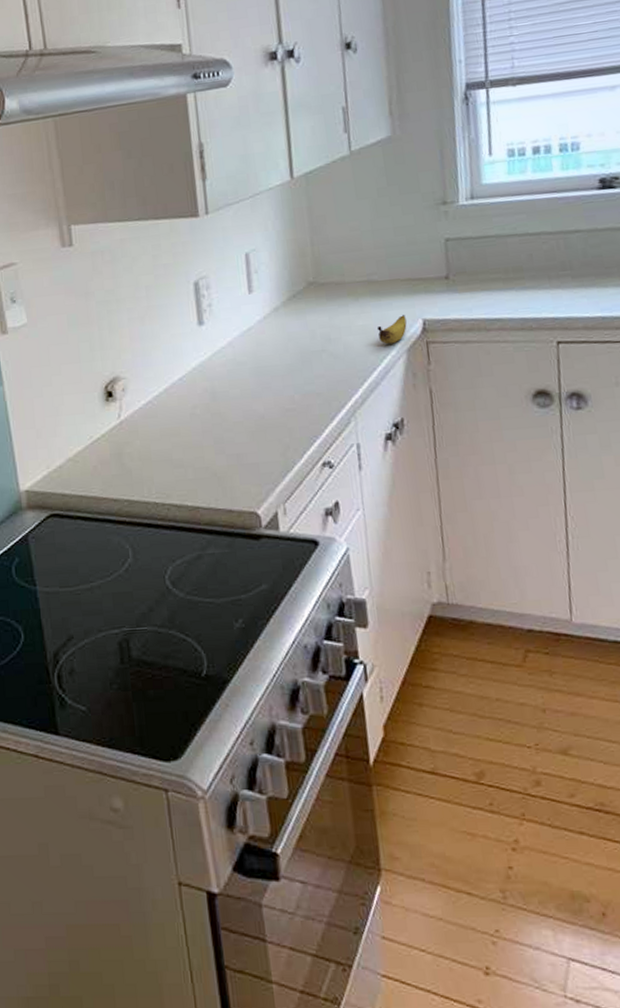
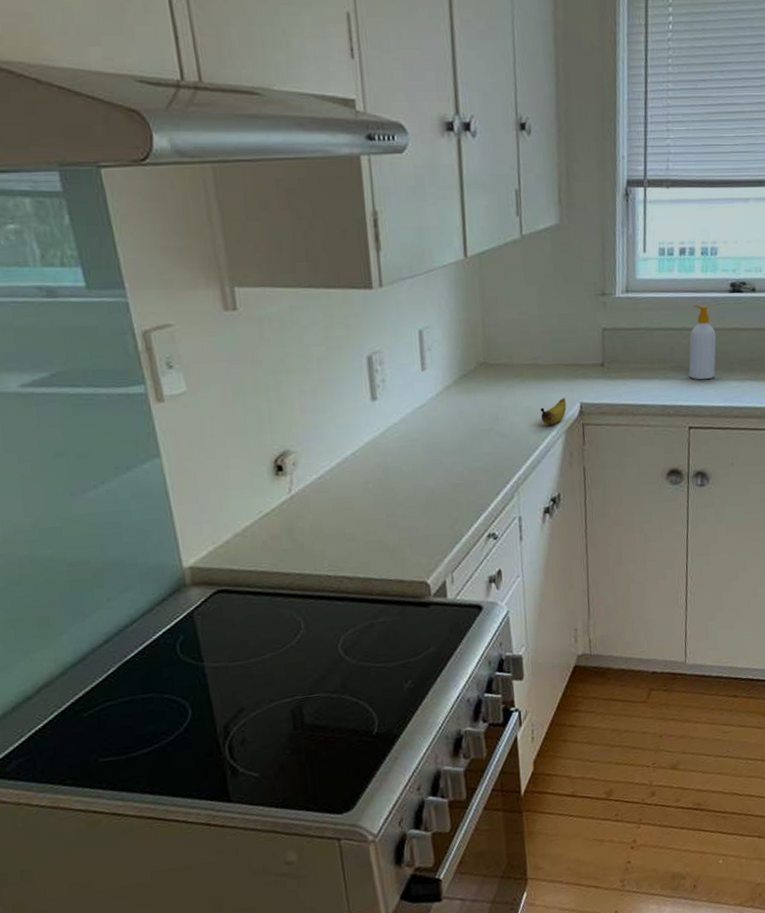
soap bottle: none [551,205,587,289] -> present [688,304,717,380]

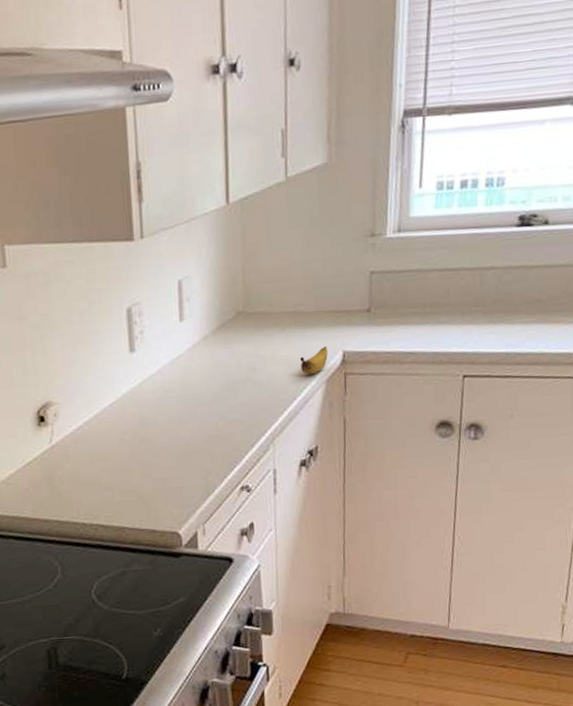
soap bottle: present [688,304,717,380] -> none [465,241,500,324]

